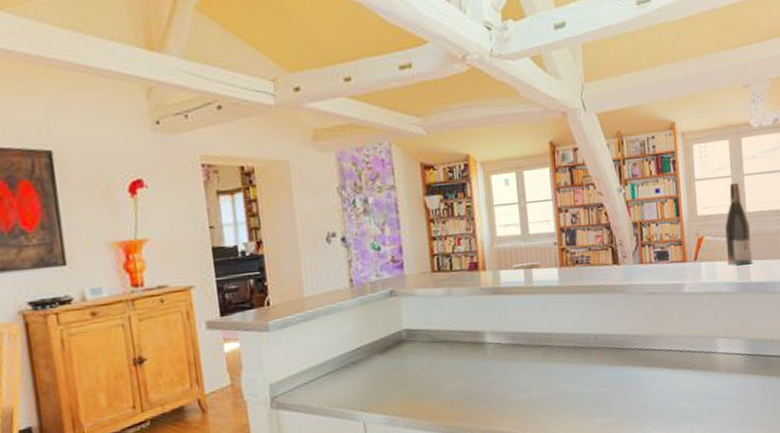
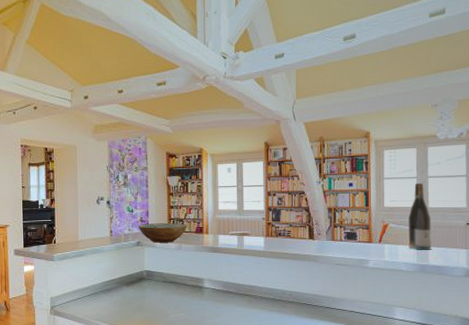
bowl: none [388,259,458,290] -> present [137,223,188,243]

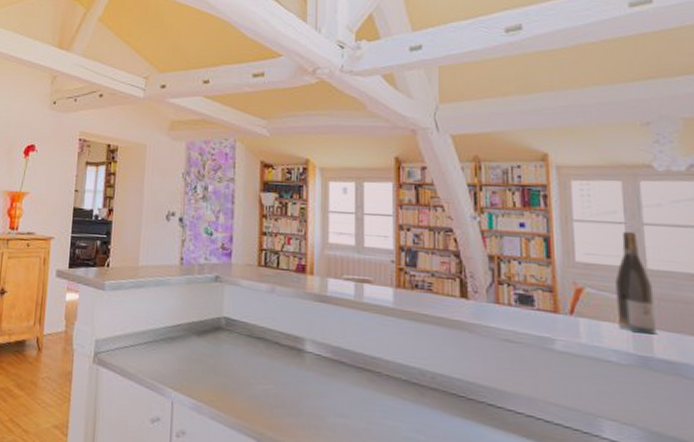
bowl: present [137,223,188,243] -> none [217,252,285,282]

